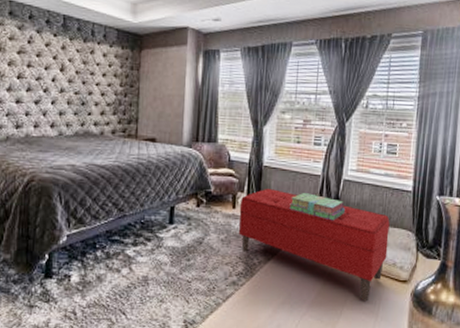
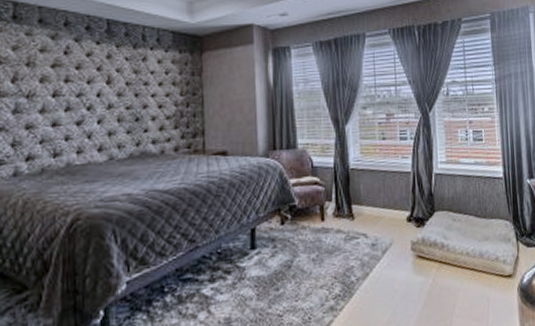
bench: present [238,188,390,300] -> none [328,192,489,305]
stack of books: present [289,193,346,221] -> none [382,193,441,221]

